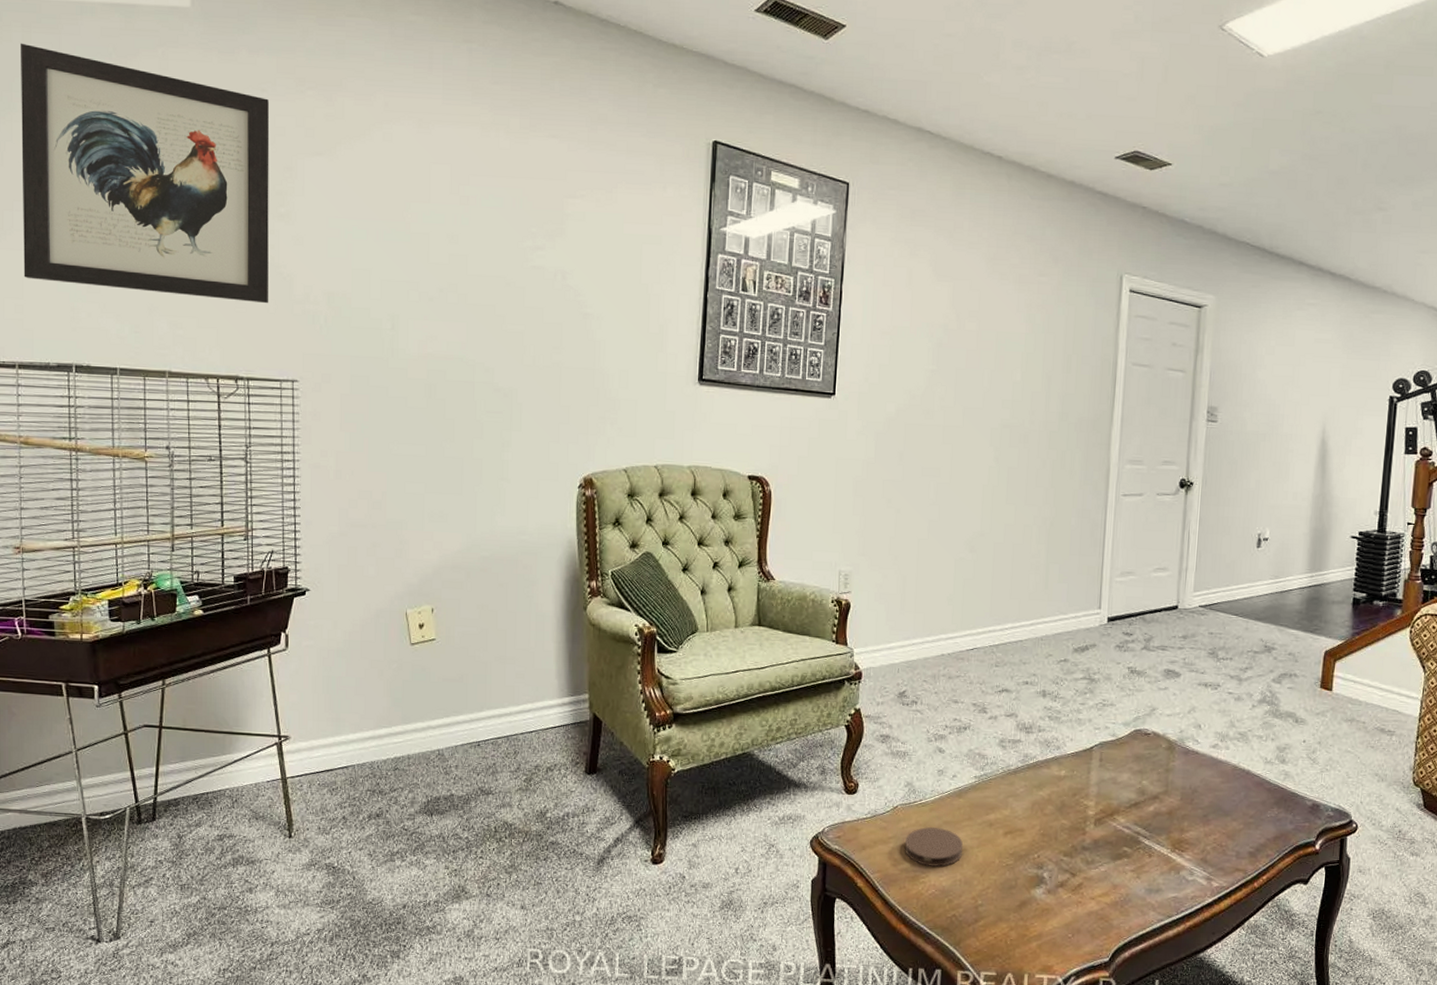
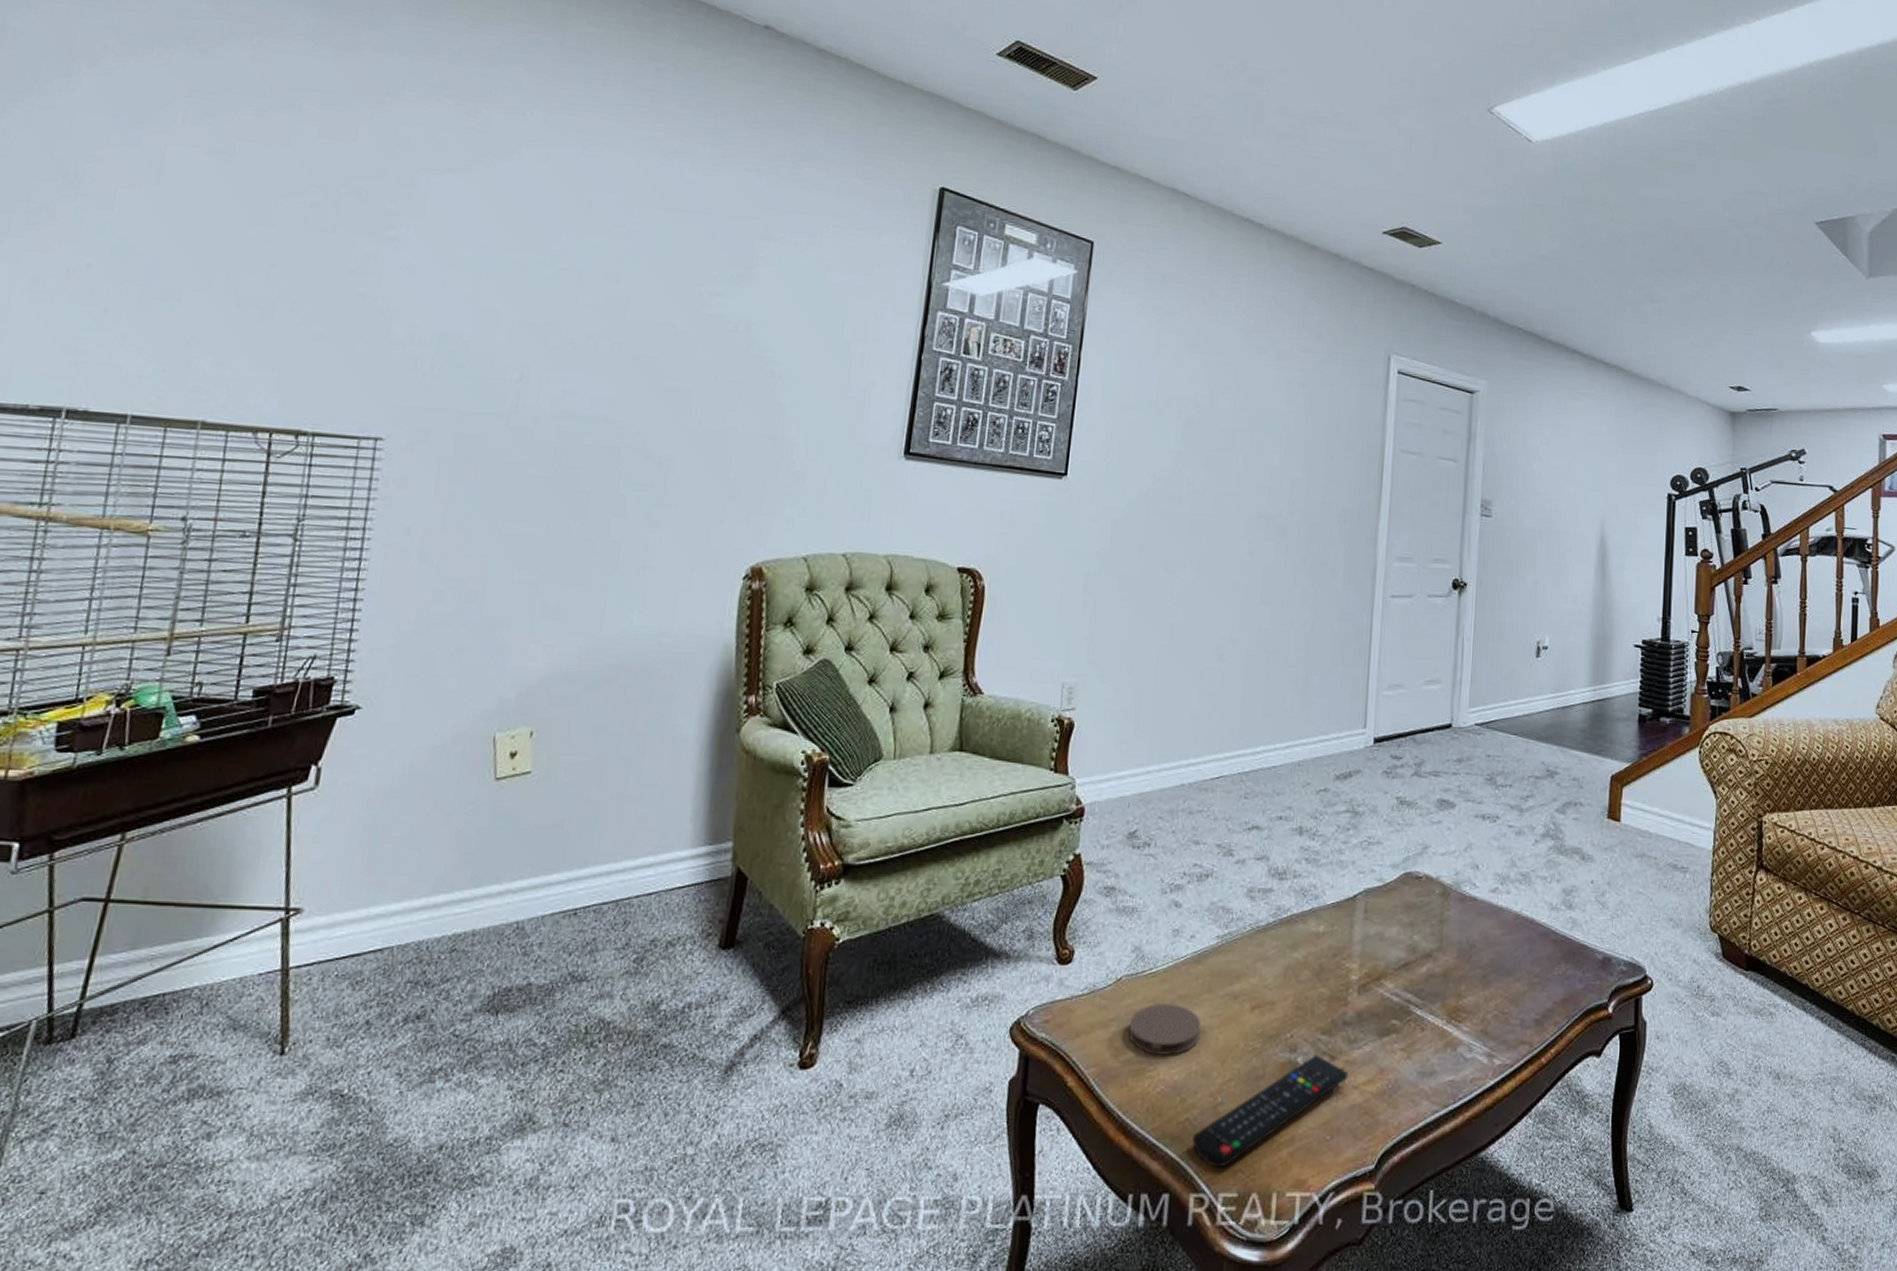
wall art: present [21,43,270,304] -> none [12,16,393,343]
remote control: none [959,872,1087,952] -> present [1192,1055,1349,1167]

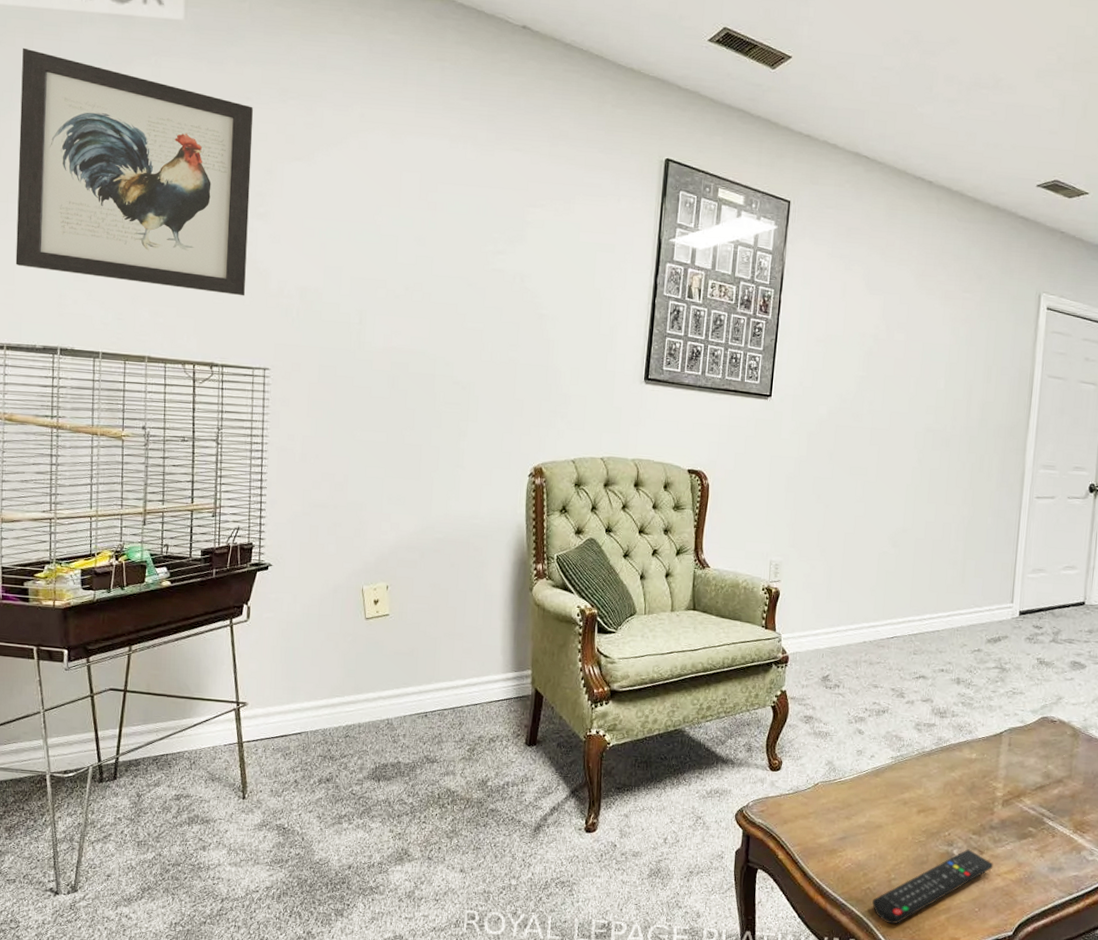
wall art: none [12,16,393,343] -> present [15,47,254,296]
coaster: present [1129,1003,1201,1056] -> none [824,804,879,842]

